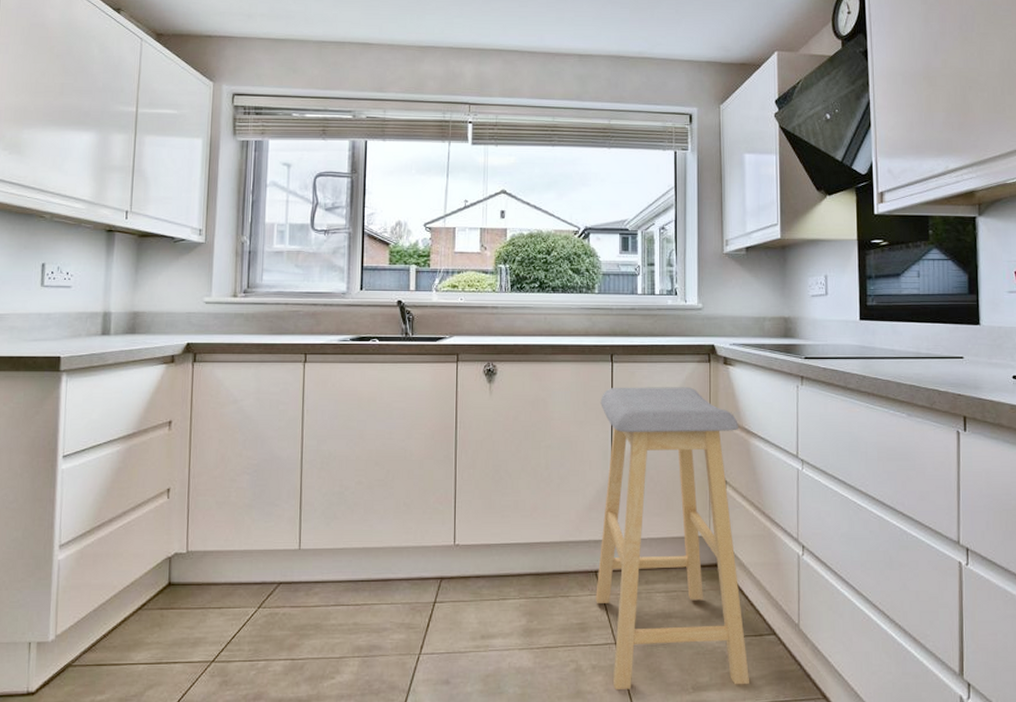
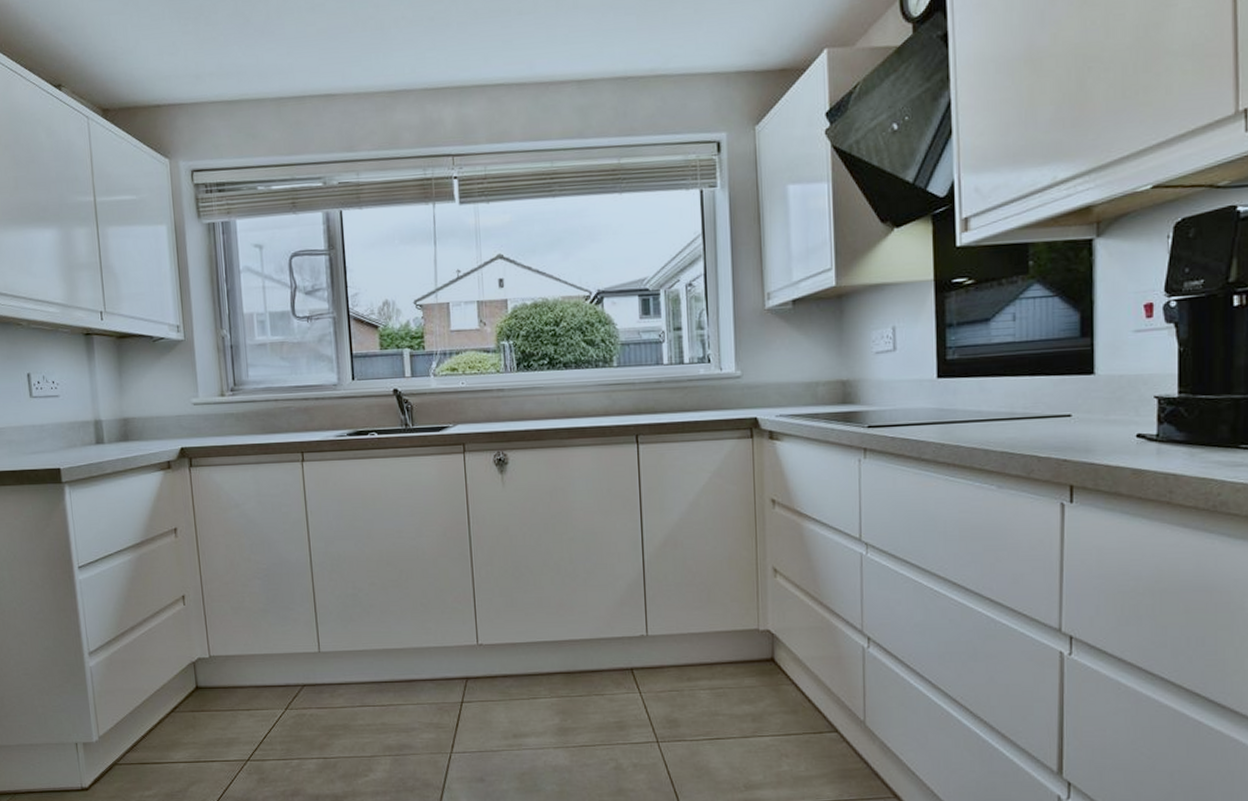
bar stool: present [596,387,750,689] -> none [627,467,810,787]

